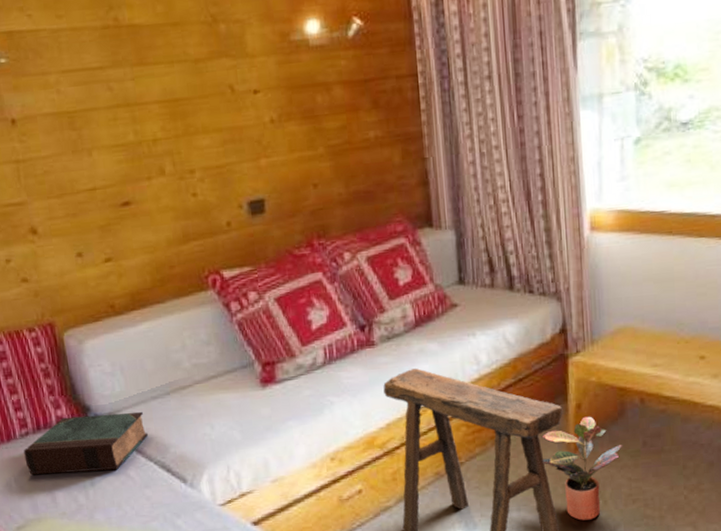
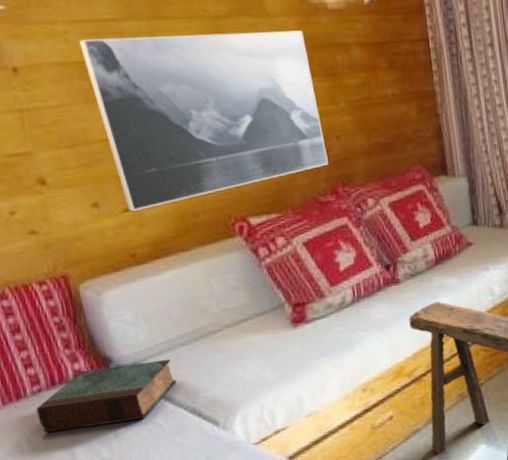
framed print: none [69,70,304,262] -> present [79,30,329,212]

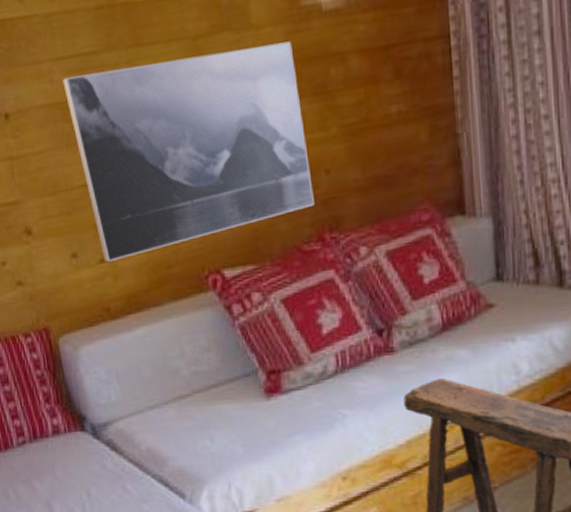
book: present [36,358,177,433] -> none [21,421,146,485]

